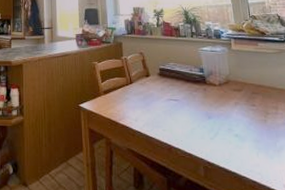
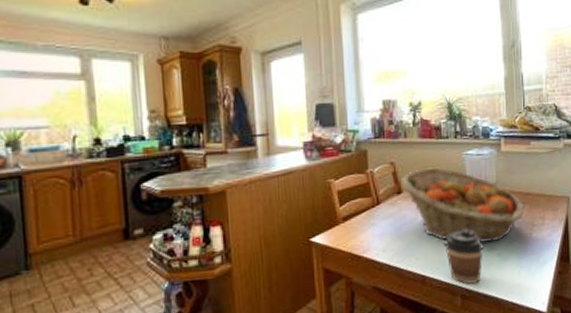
fruit basket: none [149,59,258,123] -> present [402,167,525,243]
coffee cup: none [186,111,222,158] -> present [444,230,484,284]

